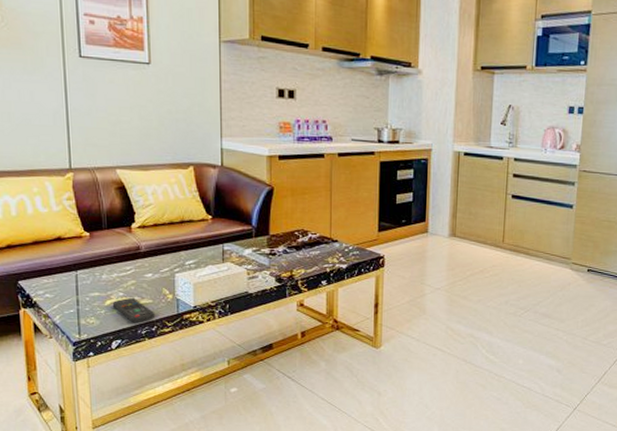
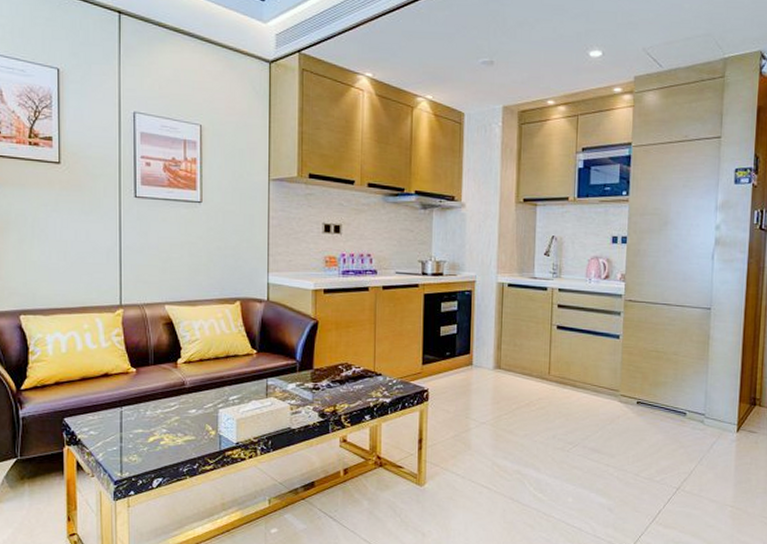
remote control: present [112,298,154,322] -> none [155,435,196,460]

